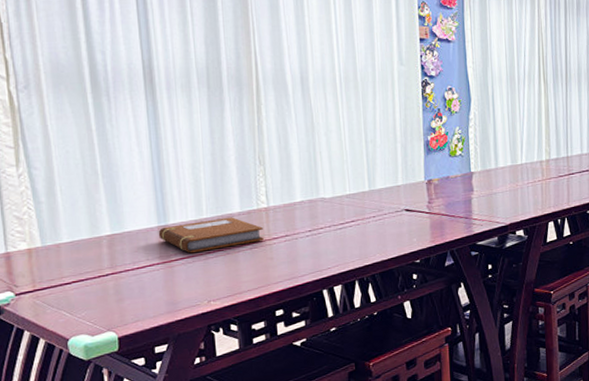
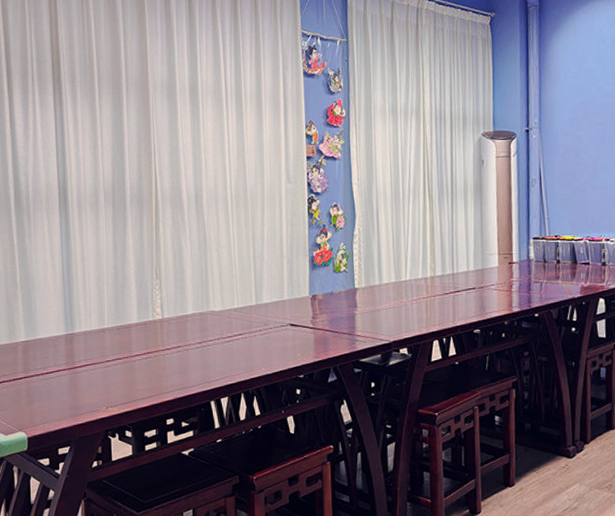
notebook: present [158,217,264,254] -> none [65,327,158,361]

